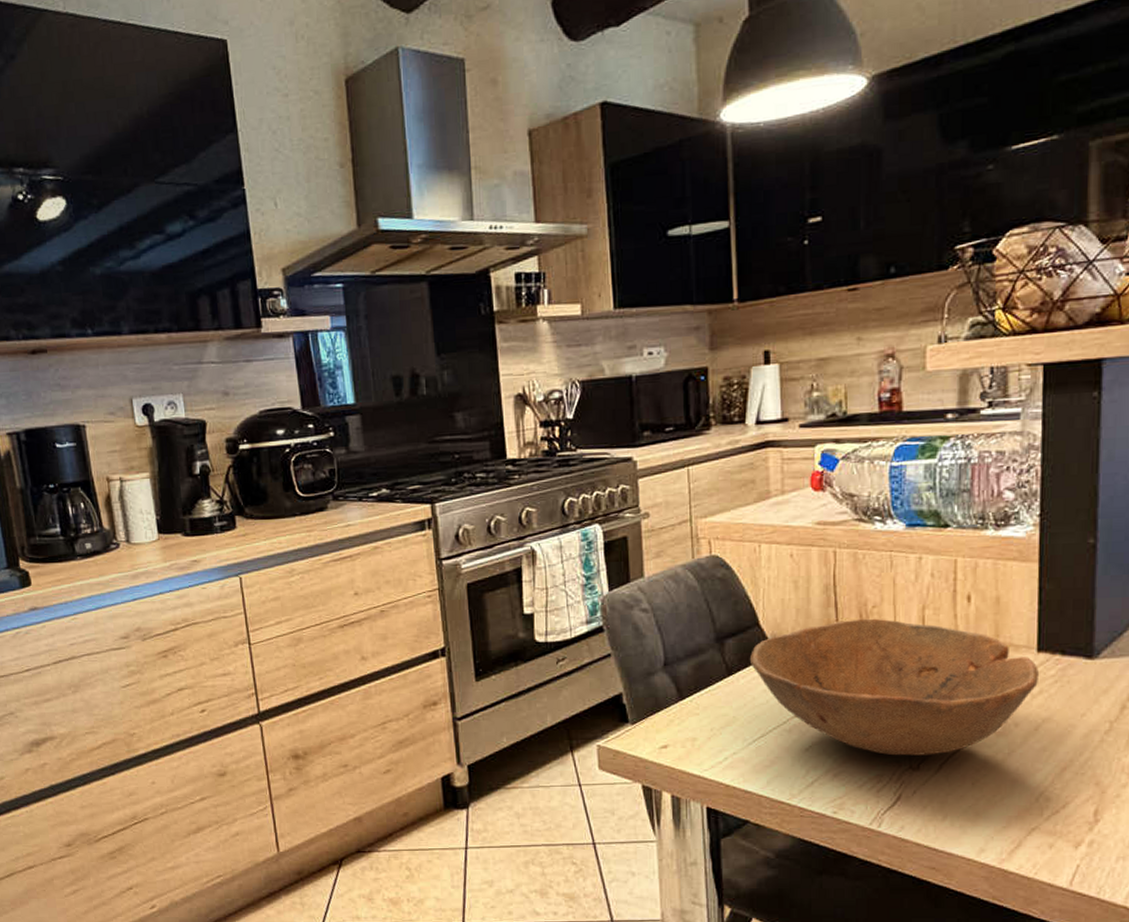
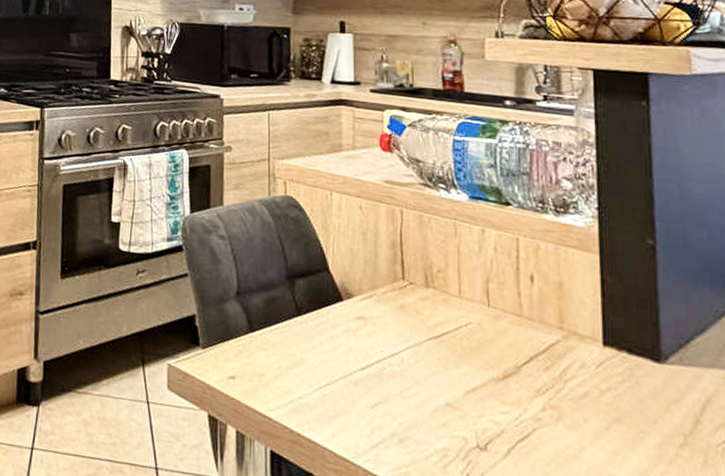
bowl: present [749,618,1040,756] -> none [318,279,607,438]

